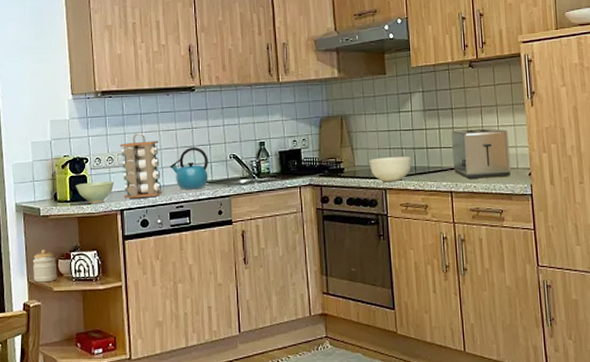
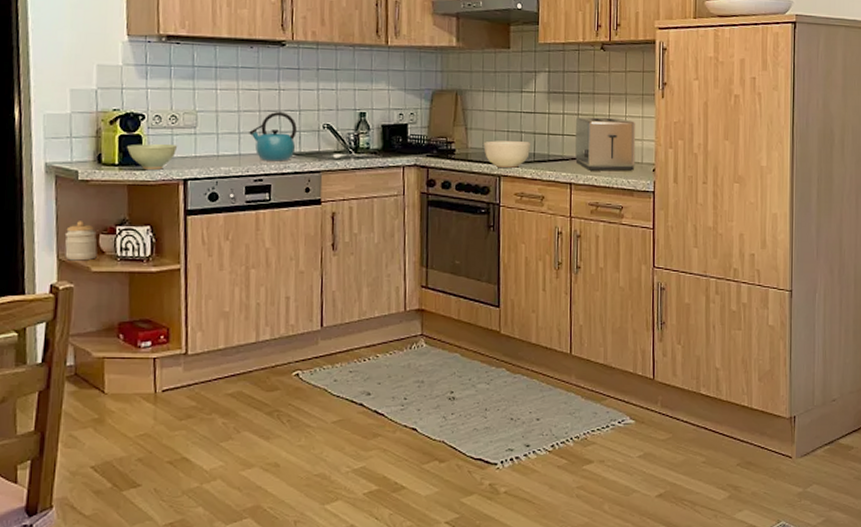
spice rack: present [119,132,162,200] -> none [186,88,238,169]

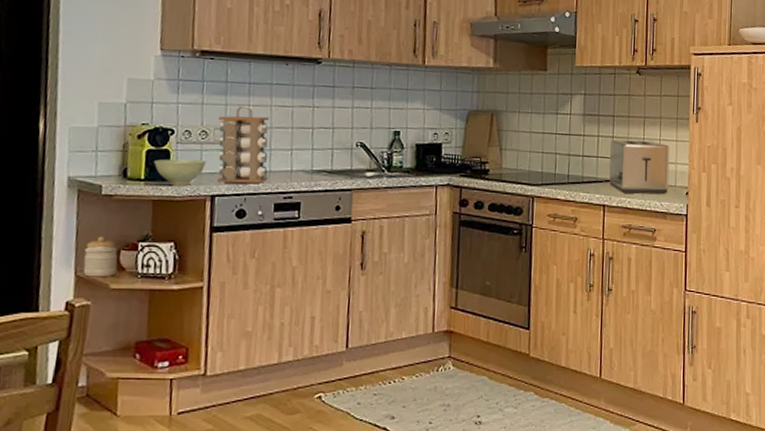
spice rack: none [186,88,238,169] -> present [217,104,269,185]
kettle: present [249,112,297,162] -> none [280,129,330,179]
bowl: present [484,140,531,169] -> none [518,161,566,190]

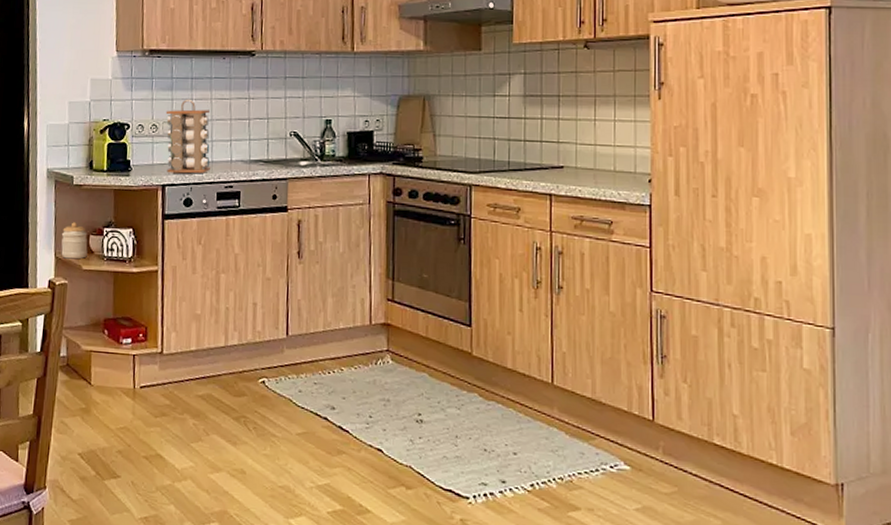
bowl: present [154,159,207,186] -> none [114,151,158,177]
toaster: present [609,139,670,194] -> none [555,121,628,182]

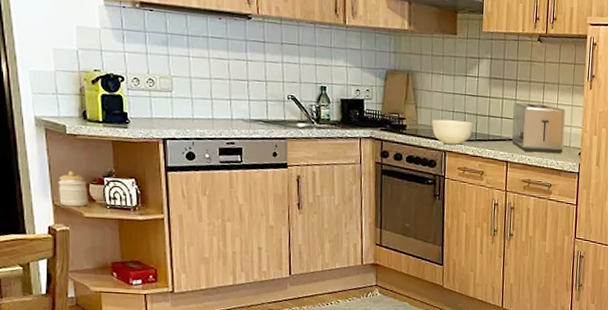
spice rack: present [165,99,210,175] -> none [162,56,211,130]
bowl: none [453,147,506,178] -> present [431,119,474,145]
toaster: none [555,121,628,182] -> present [512,102,566,153]

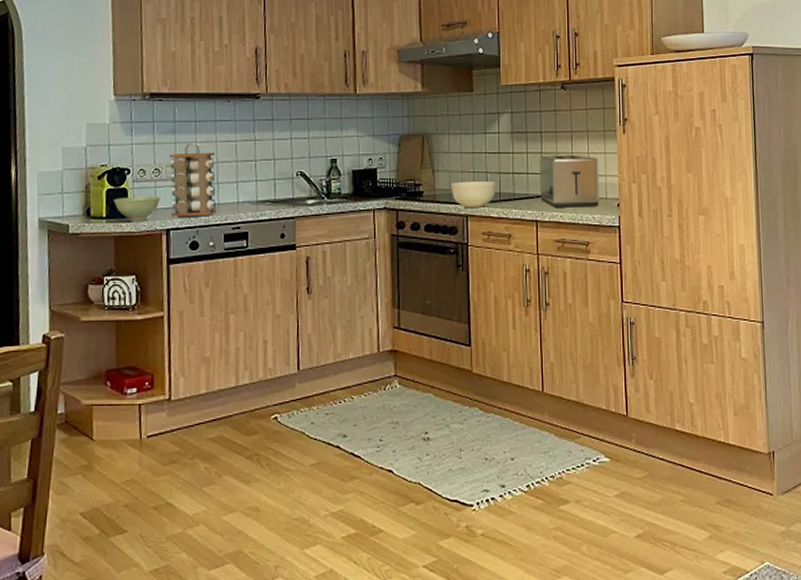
jar: present [57,171,88,207] -> none [56,272,87,311]
bowl: none [110,103,156,129] -> present [114,196,161,222]
spice rack: none [162,56,211,130] -> present [168,142,217,218]

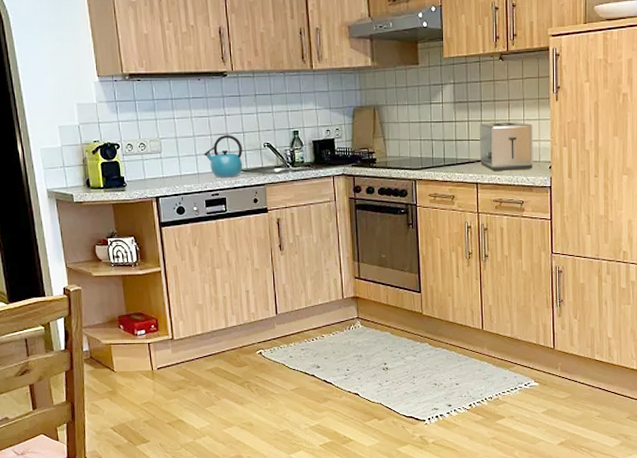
bowl: present [114,196,161,222] -> none [108,167,149,191]
spice rack: present [168,142,217,218] -> none [151,118,197,187]
kettle: none [227,162,272,209] -> present [204,135,243,178]
bowl: present [450,180,497,209] -> none [400,147,441,173]

